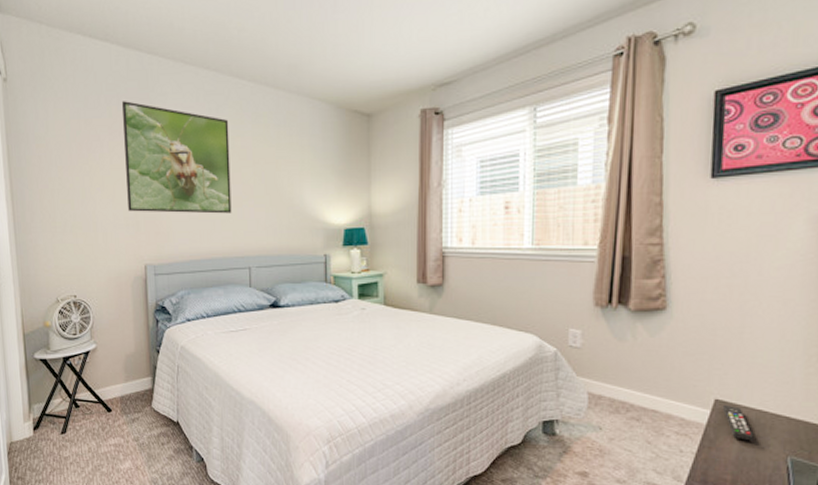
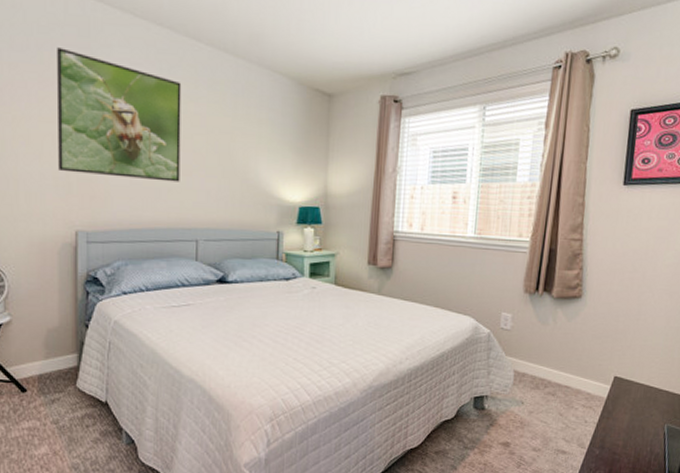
remote control: present [722,404,754,441] -> none [619,380,642,412]

